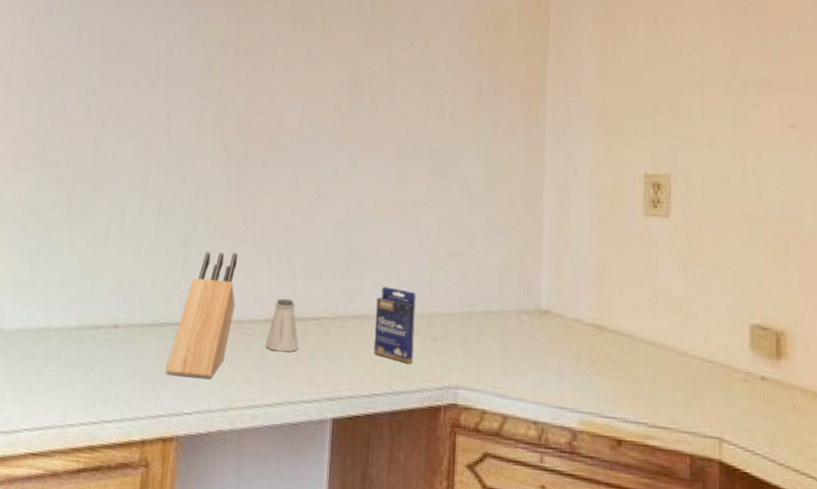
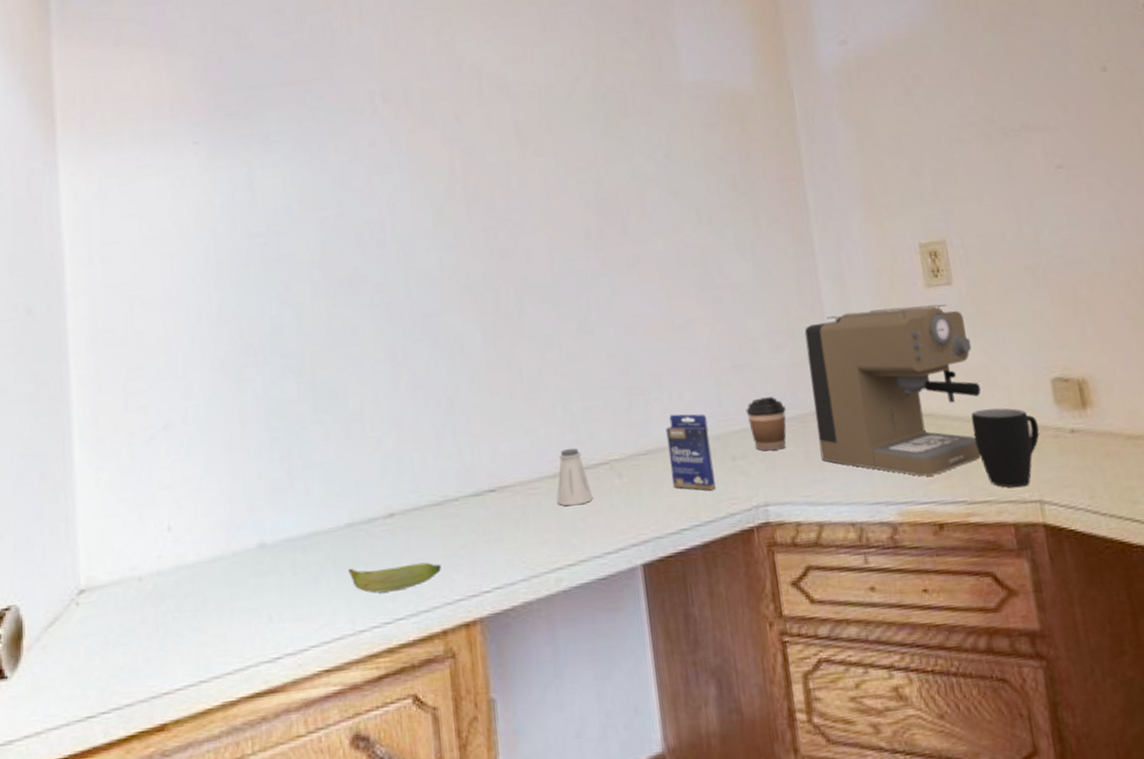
banana: none [69,366,151,396] -> present [349,562,442,594]
knife block: present [165,252,237,379] -> none [454,411,517,555]
coffee cup: none [453,287,491,339] -> present [746,397,787,451]
coffee maker: none [516,225,681,393] -> present [804,304,981,477]
mug: none [665,340,731,422] -> present [971,408,1040,488]

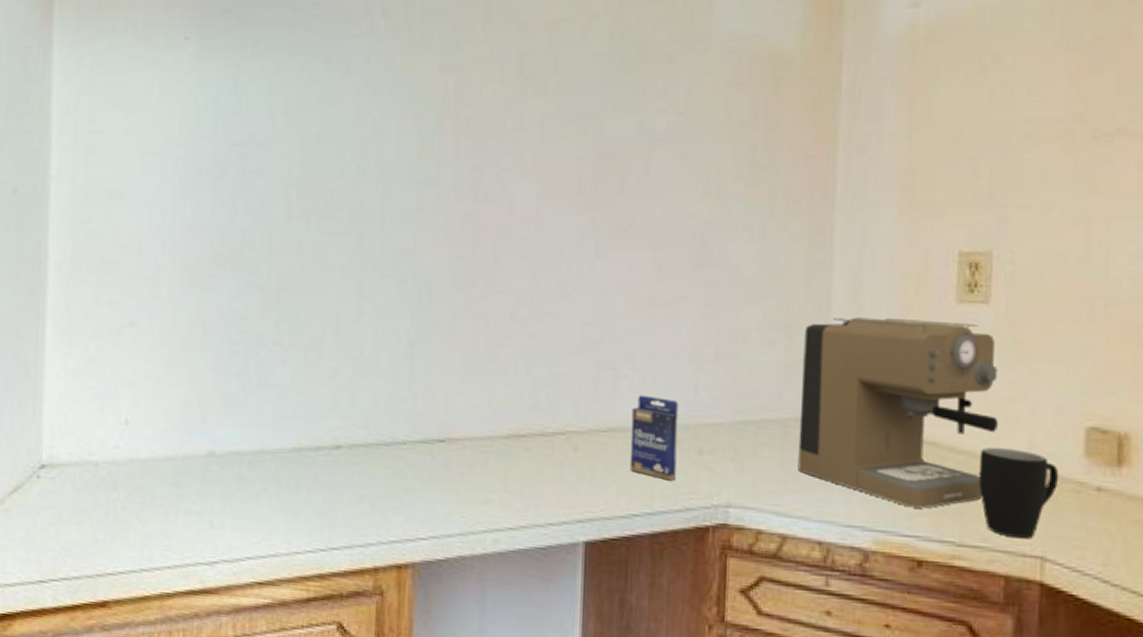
banana: present [349,562,442,594] -> none [290,491,381,521]
saltshaker: present [556,448,594,506] -> none [505,411,544,471]
coffee cup: present [746,397,787,451] -> none [723,393,768,452]

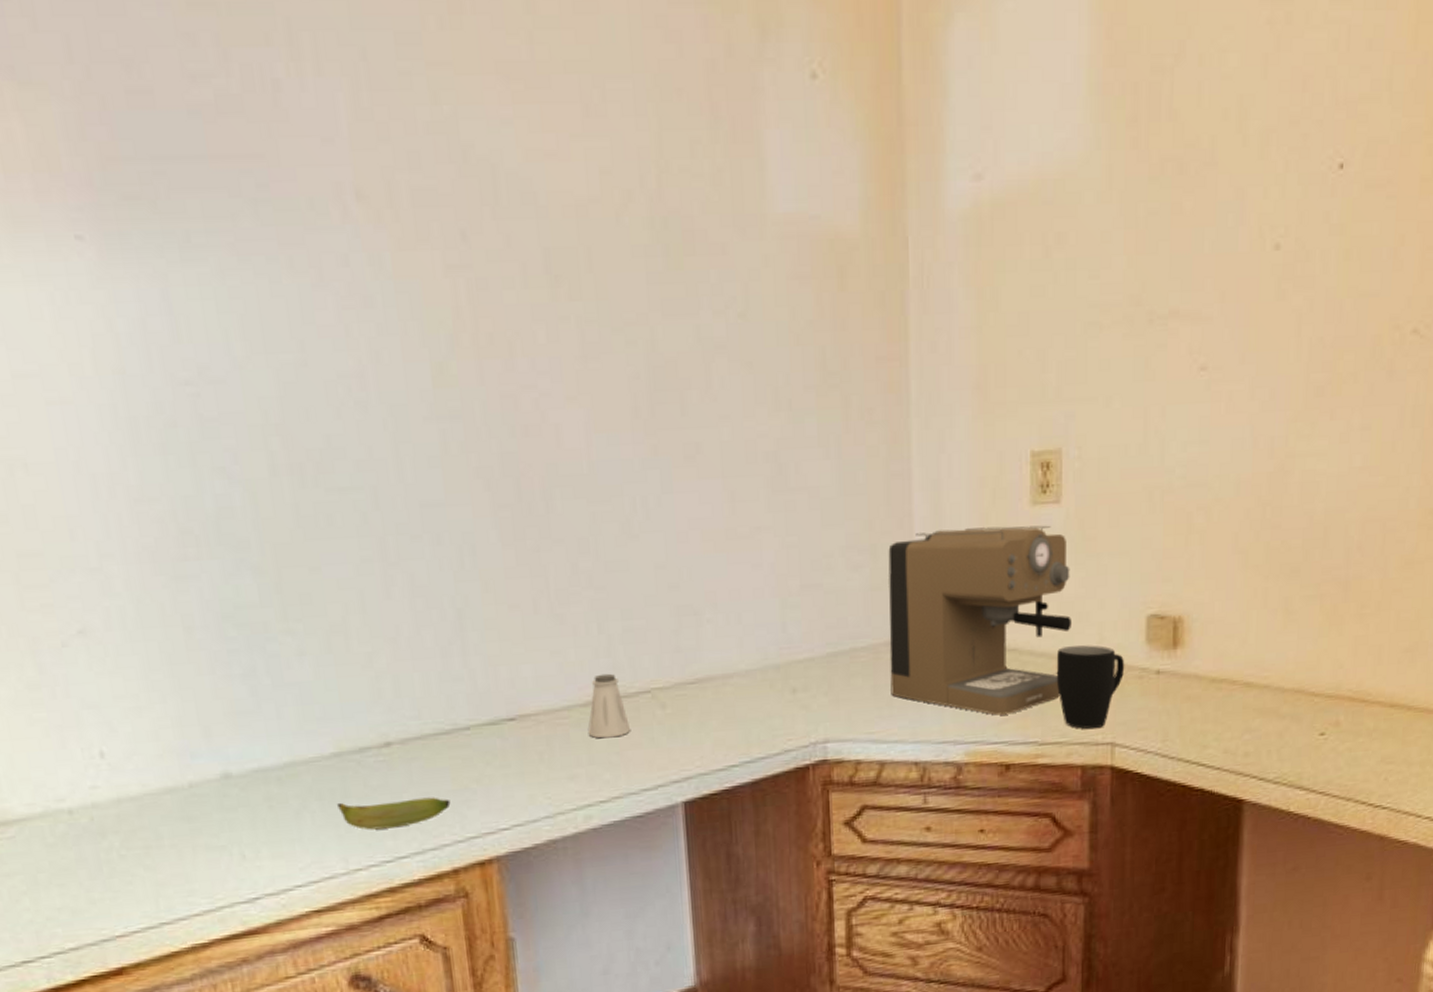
banana: none [290,491,381,521] -> present [337,797,451,830]
saltshaker: none [505,411,544,471] -> present [588,673,631,739]
small box: present [630,395,679,481] -> none [719,638,771,725]

